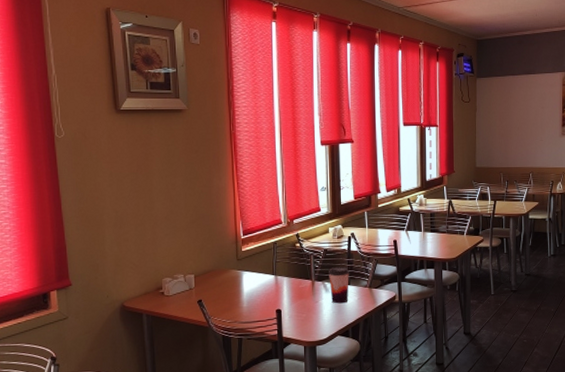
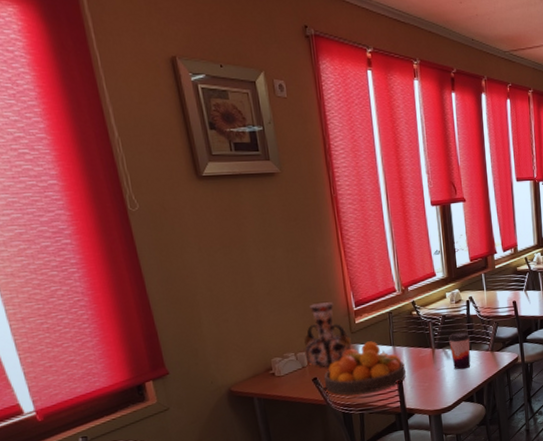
vase: none [193,228,239,291] -> present [303,301,354,368]
fruit bowl: none [208,269,285,320] -> present [323,341,406,395]

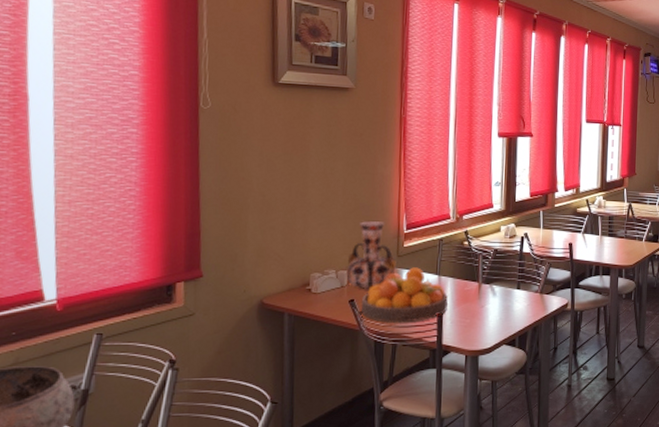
coffee cup: present [449,332,471,370] -> none [497,269,520,309]

